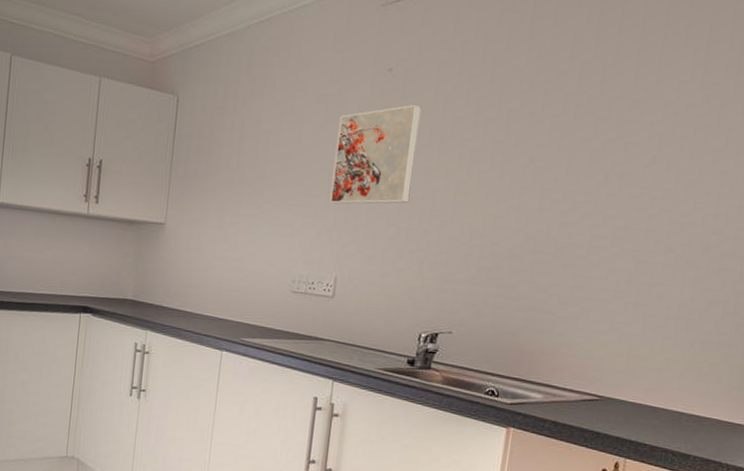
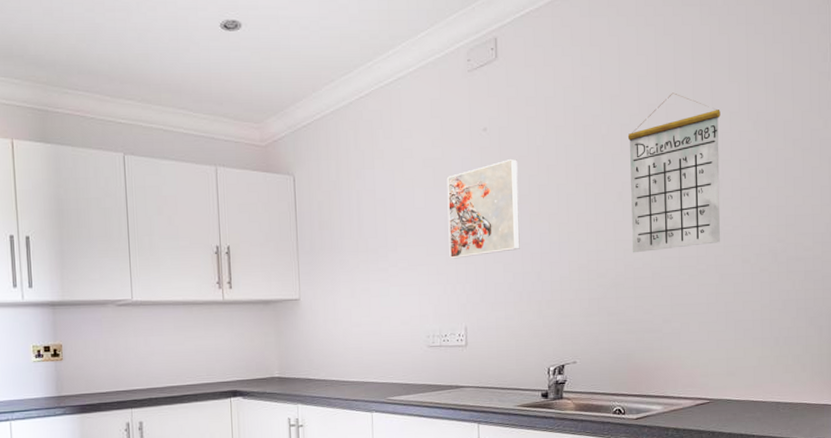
calendar: none [536,52,668,226] -> present [627,92,721,253]

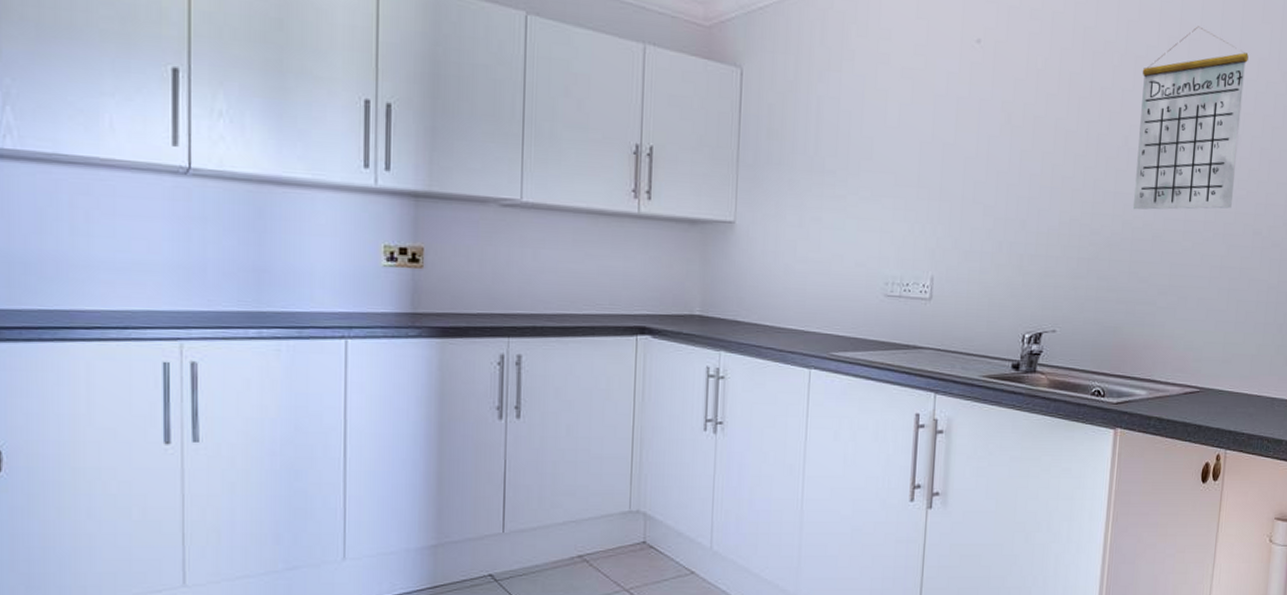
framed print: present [446,158,520,259] -> none [921,80,1013,194]

